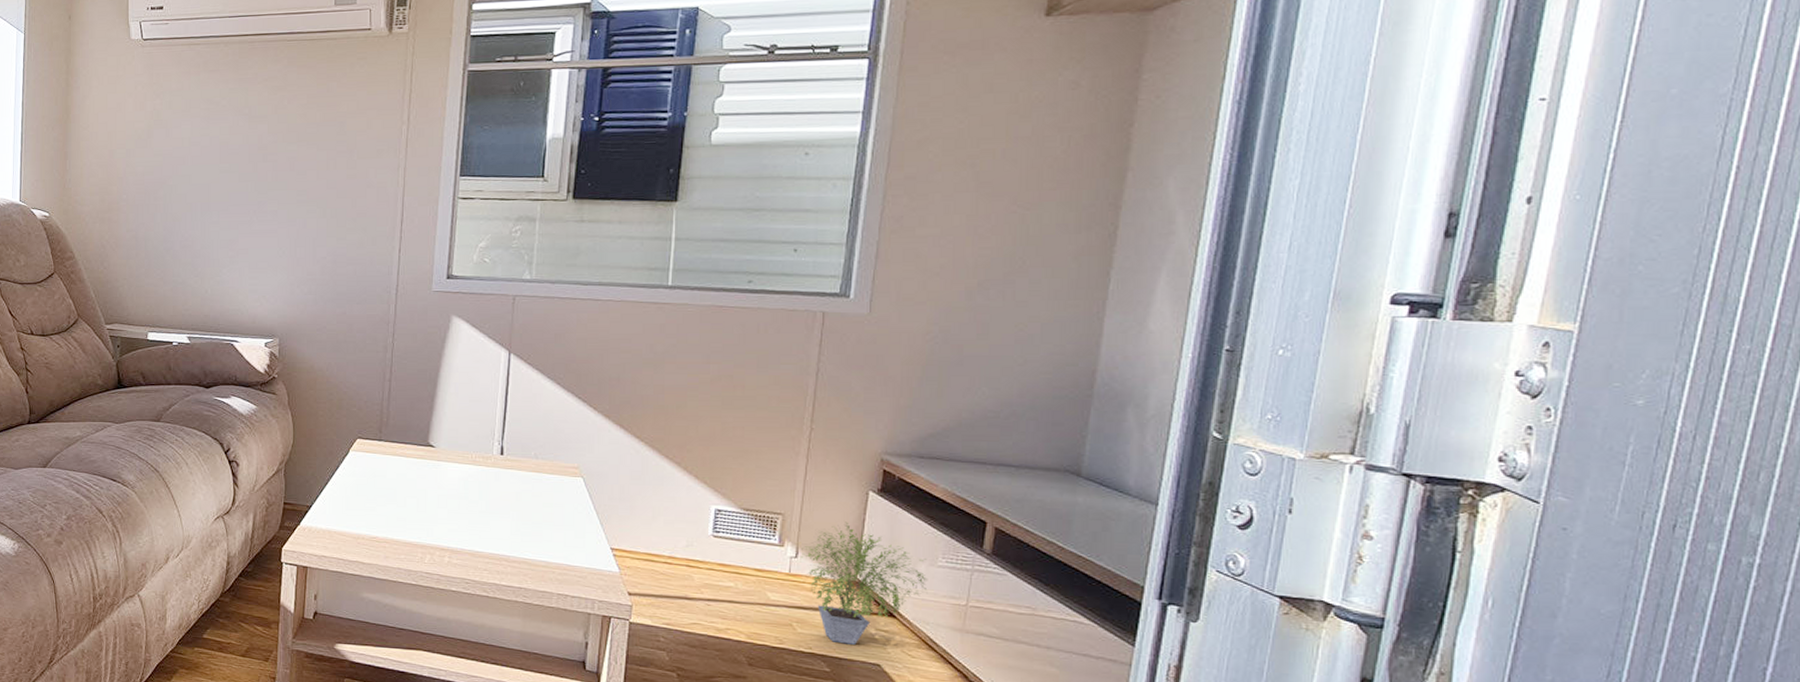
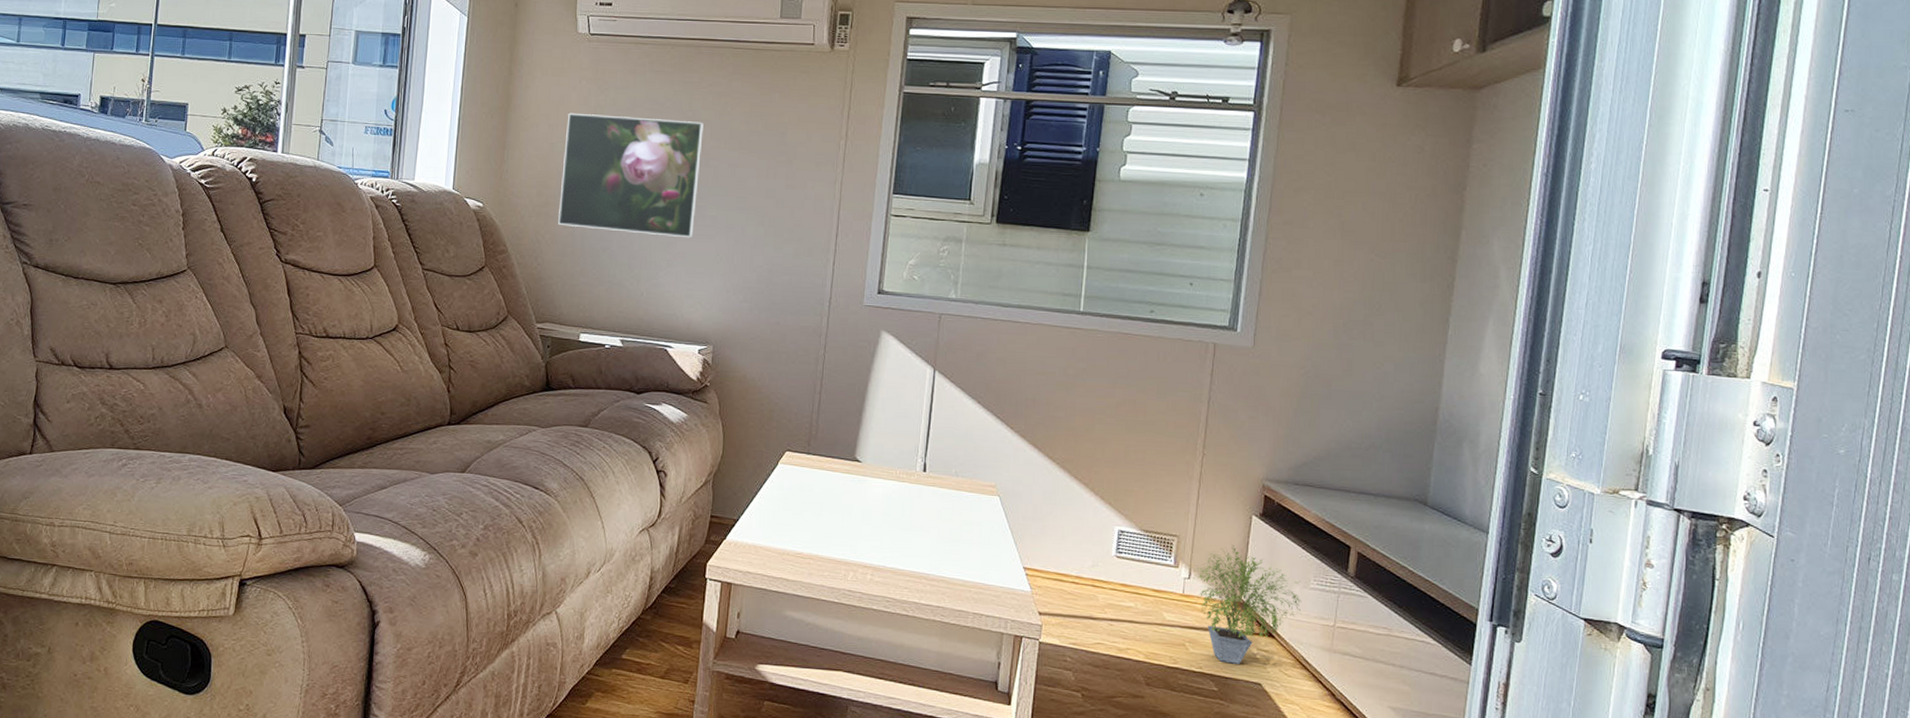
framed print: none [121,118,260,234] -> present [558,112,704,238]

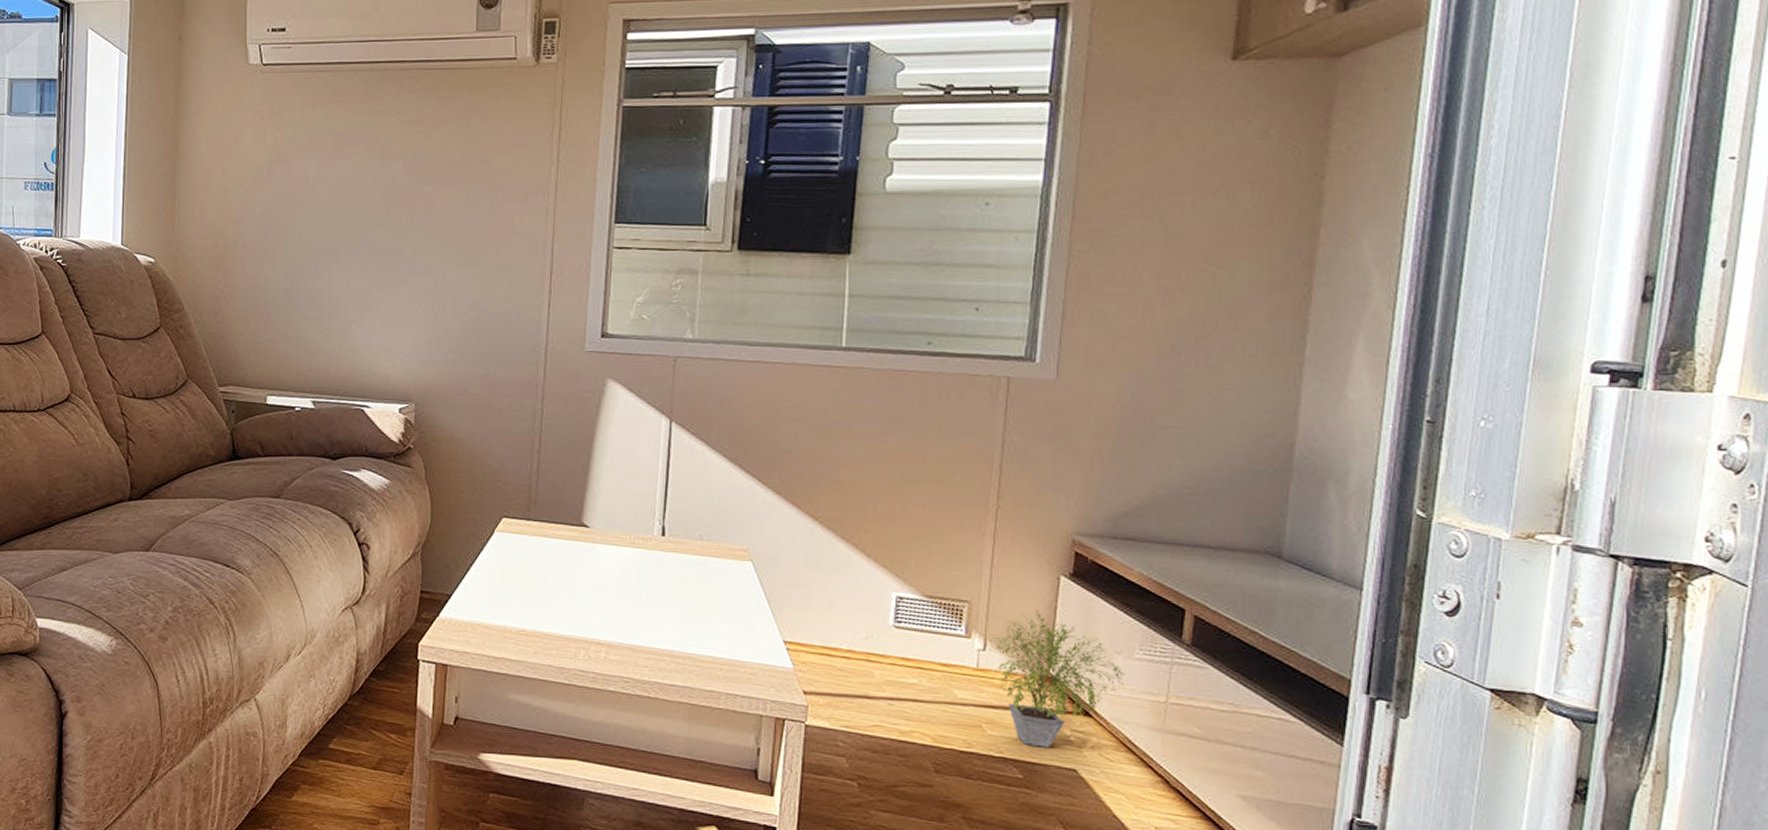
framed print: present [558,112,704,238] -> none [238,153,394,285]

